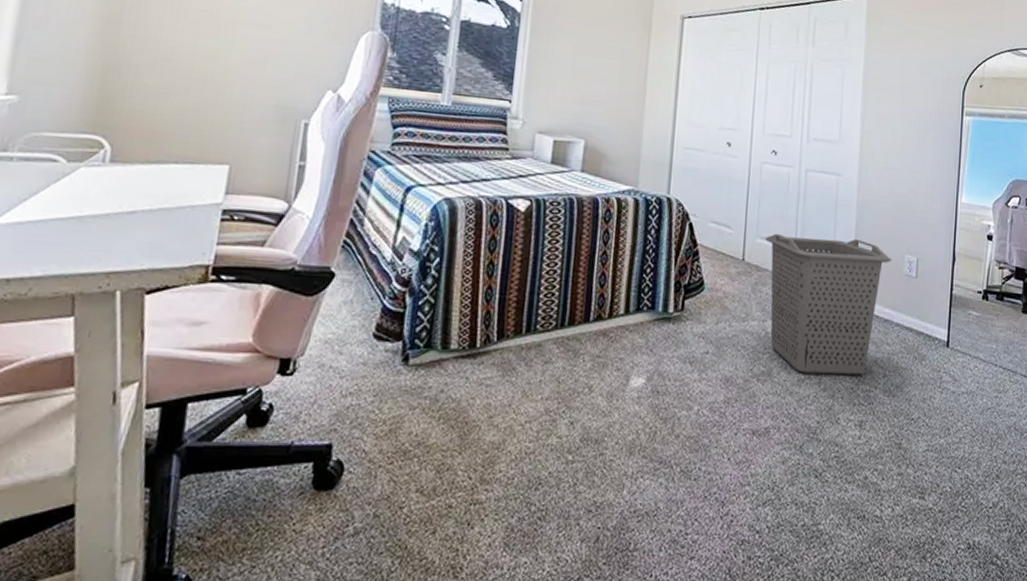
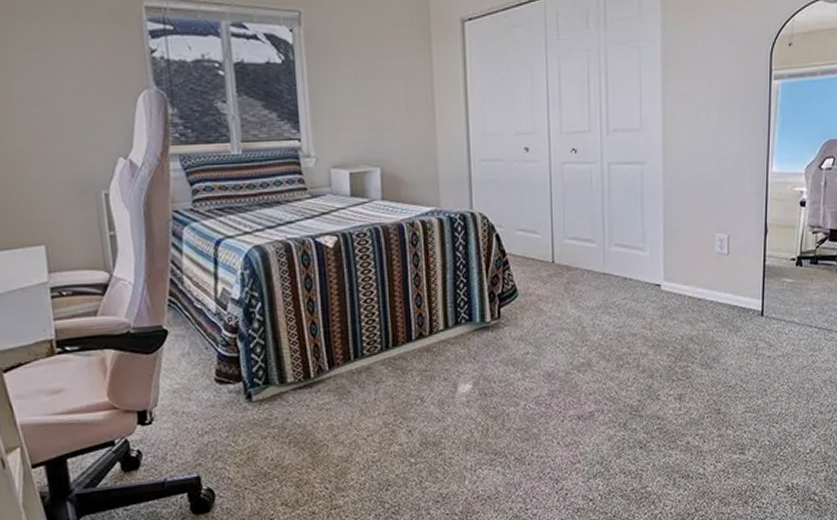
laundry basket: present [765,233,893,376] -> none [573,225,703,359]

